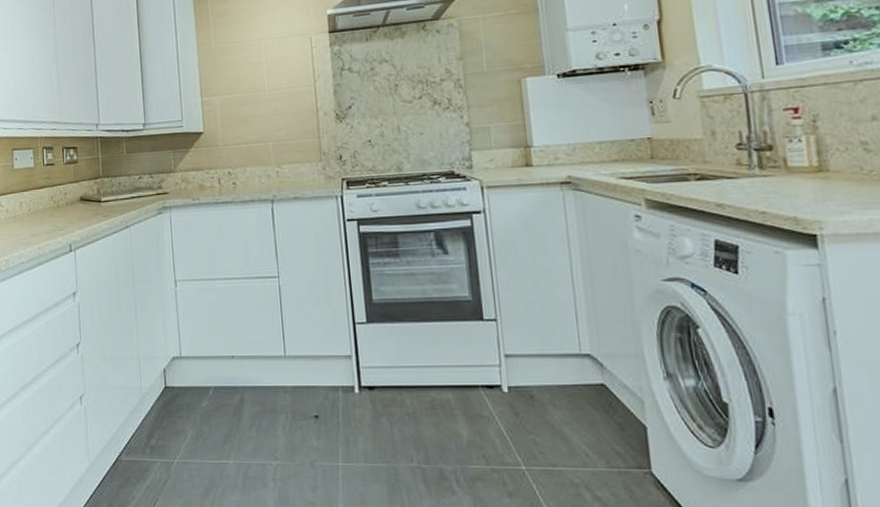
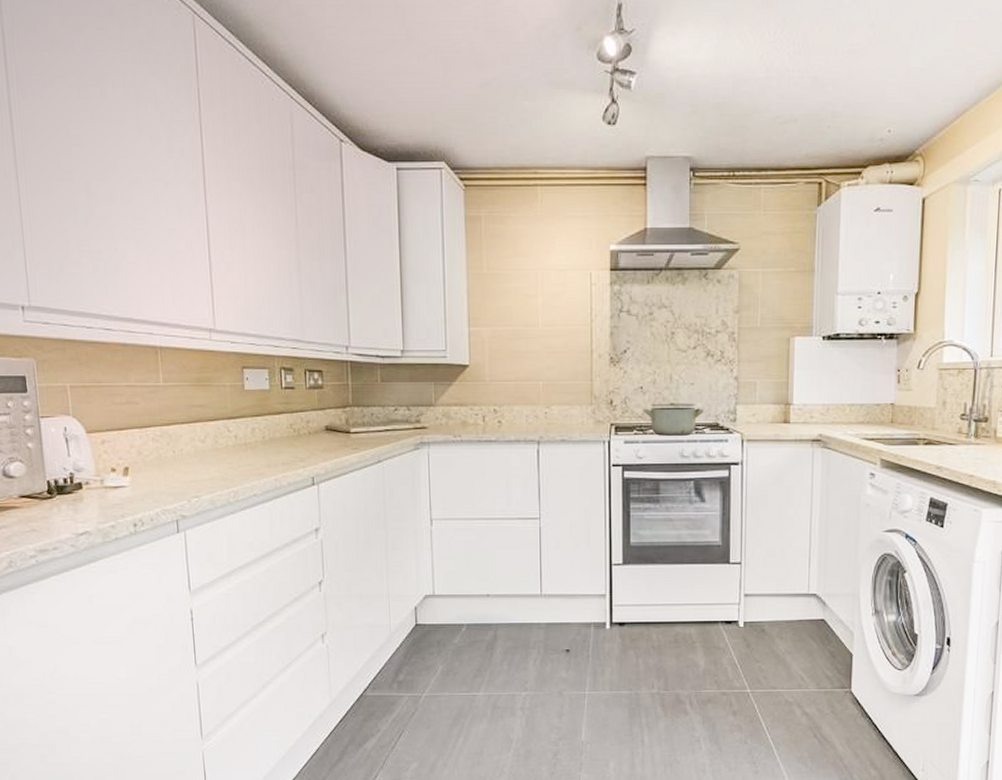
saucepan: none [373,152,438,187] -> present [643,403,705,436]

